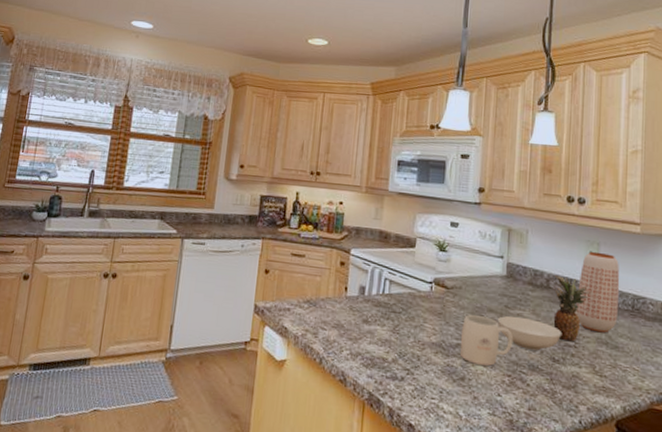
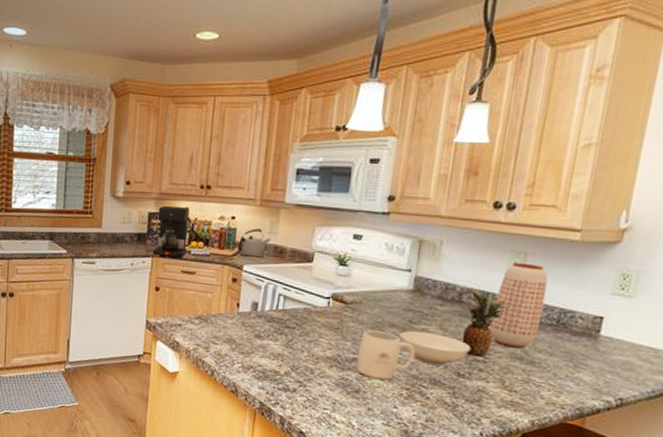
coffee maker: none [263,189,300,241] -> present [152,205,190,258]
kettle: none [345,214,376,242] -> present [237,229,270,258]

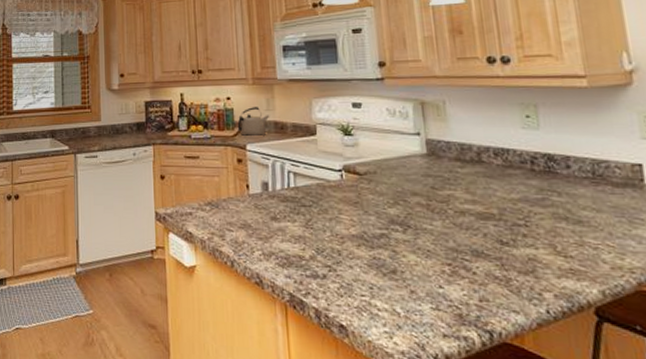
coffee maker: present [152,205,190,258] -> none [153,92,188,143]
mug: present [356,330,415,380] -> none [383,201,447,256]
bowl: present [399,330,471,365] -> none [425,197,508,234]
fruit: present [462,289,511,357] -> none [487,147,537,220]
vase: present [489,262,548,348] -> none [517,114,576,207]

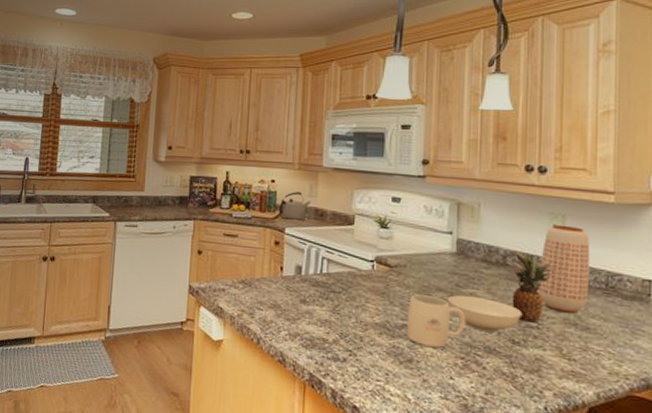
mug: none [383,201,447,256] -> present [406,294,465,348]
bowl: none [425,197,508,234] -> present [448,295,523,332]
fruit: none [487,147,537,220] -> present [512,252,557,323]
vase: none [517,114,576,207] -> present [538,224,591,314]

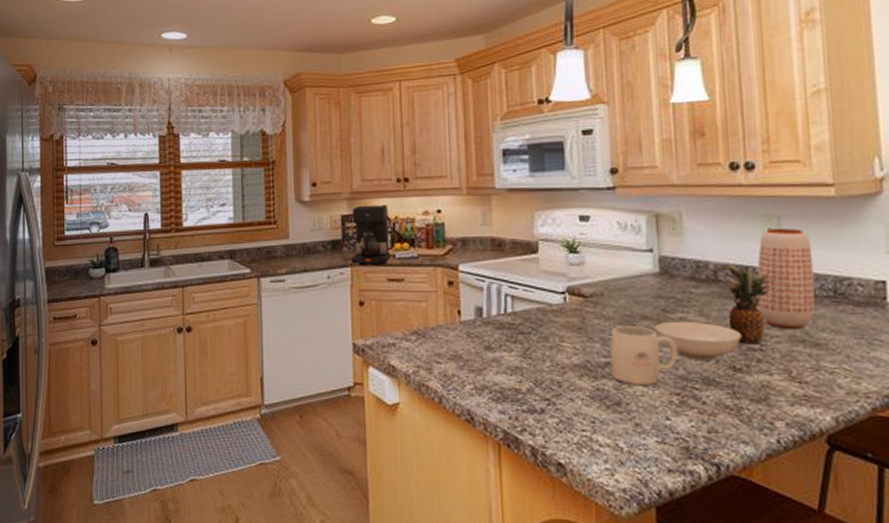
coffee maker: none [194,169,230,221] -> present [350,204,391,264]
kettle: present [278,192,310,221] -> none [448,221,485,254]

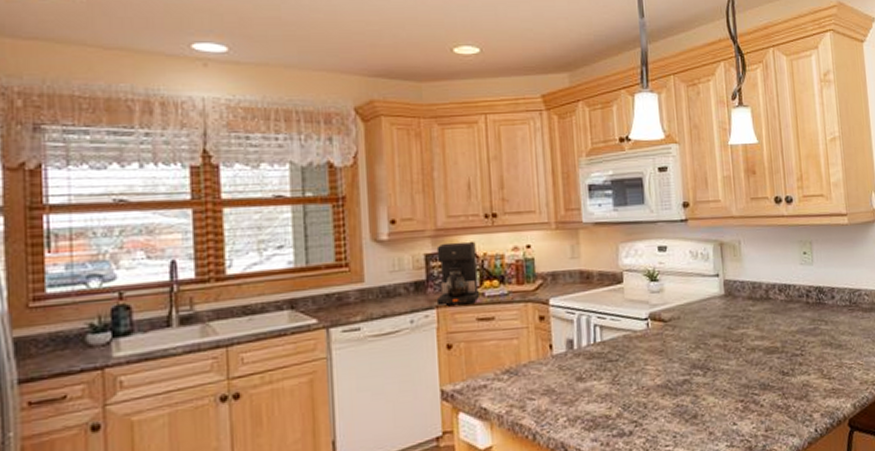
mug: present [609,326,677,386] -> none [686,343,741,398]
bowl: present [655,321,742,360] -> none [723,335,788,369]
fruit: present [724,264,777,344] -> none [773,284,811,351]
vase: present [756,227,816,329] -> none [796,251,838,335]

